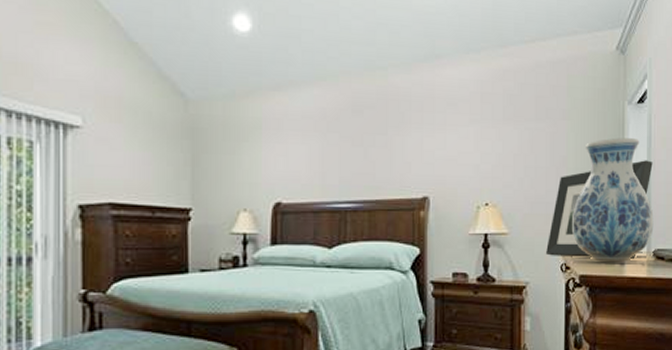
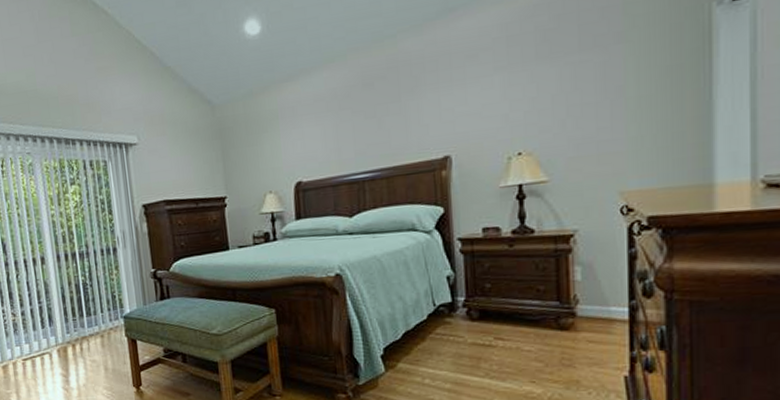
picture frame: present [545,160,653,260] -> none [598,68,760,199]
vase: present [572,137,654,263] -> none [635,45,762,199]

